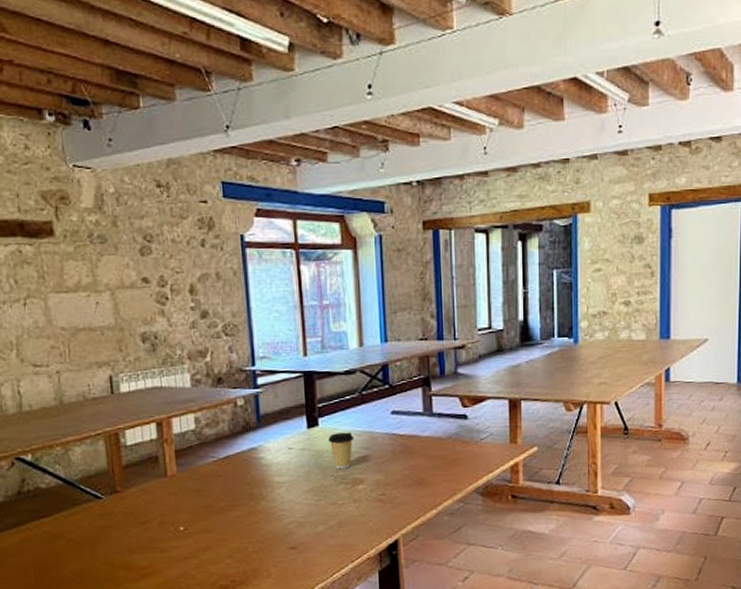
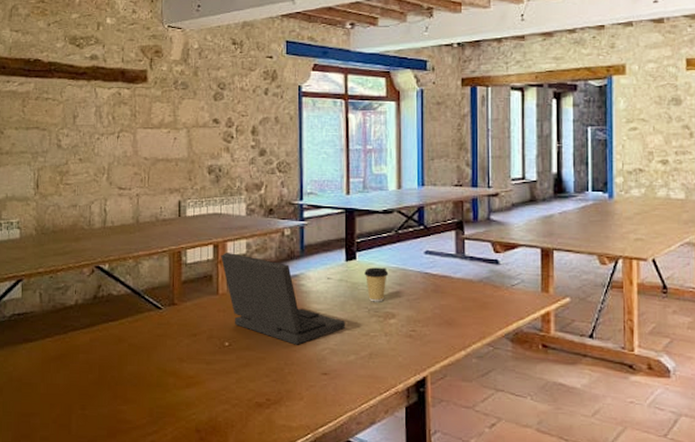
laptop: none [166,430,312,522] -> present [221,253,346,345]

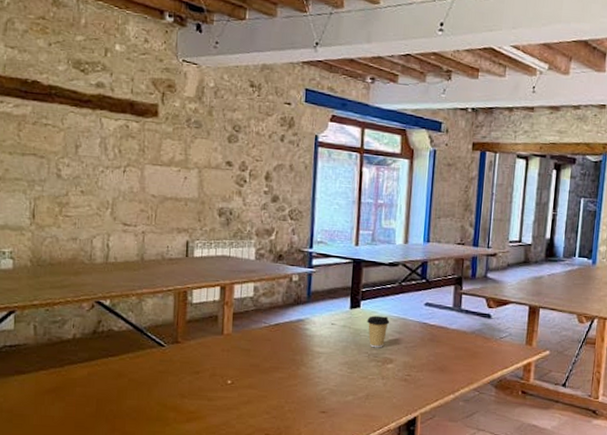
laptop: present [221,253,346,345] -> none [227,295,346,385]

